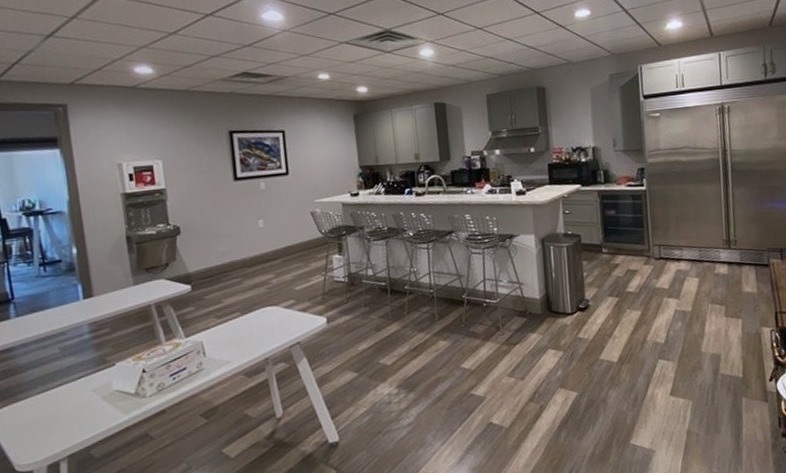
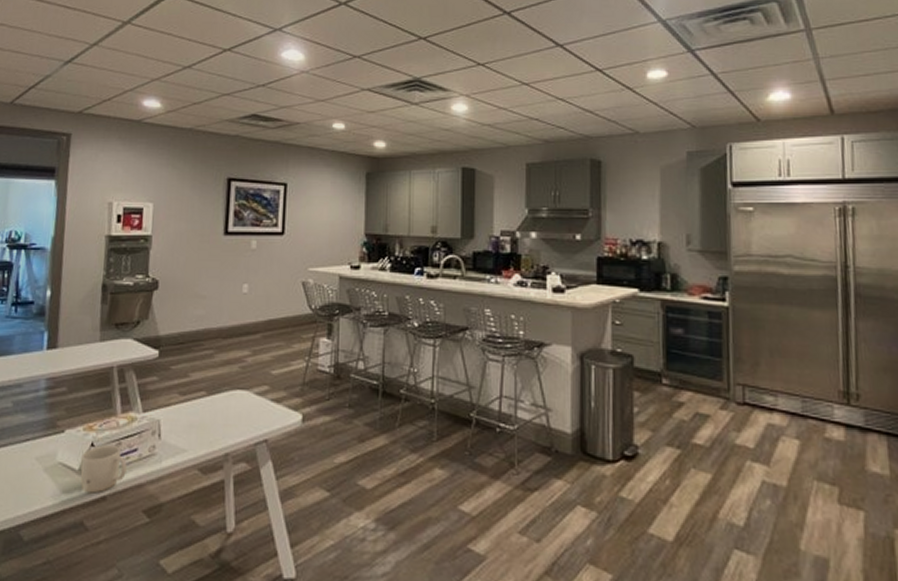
mug: none [135,367,180,410] -> present [80,444,127,494]

